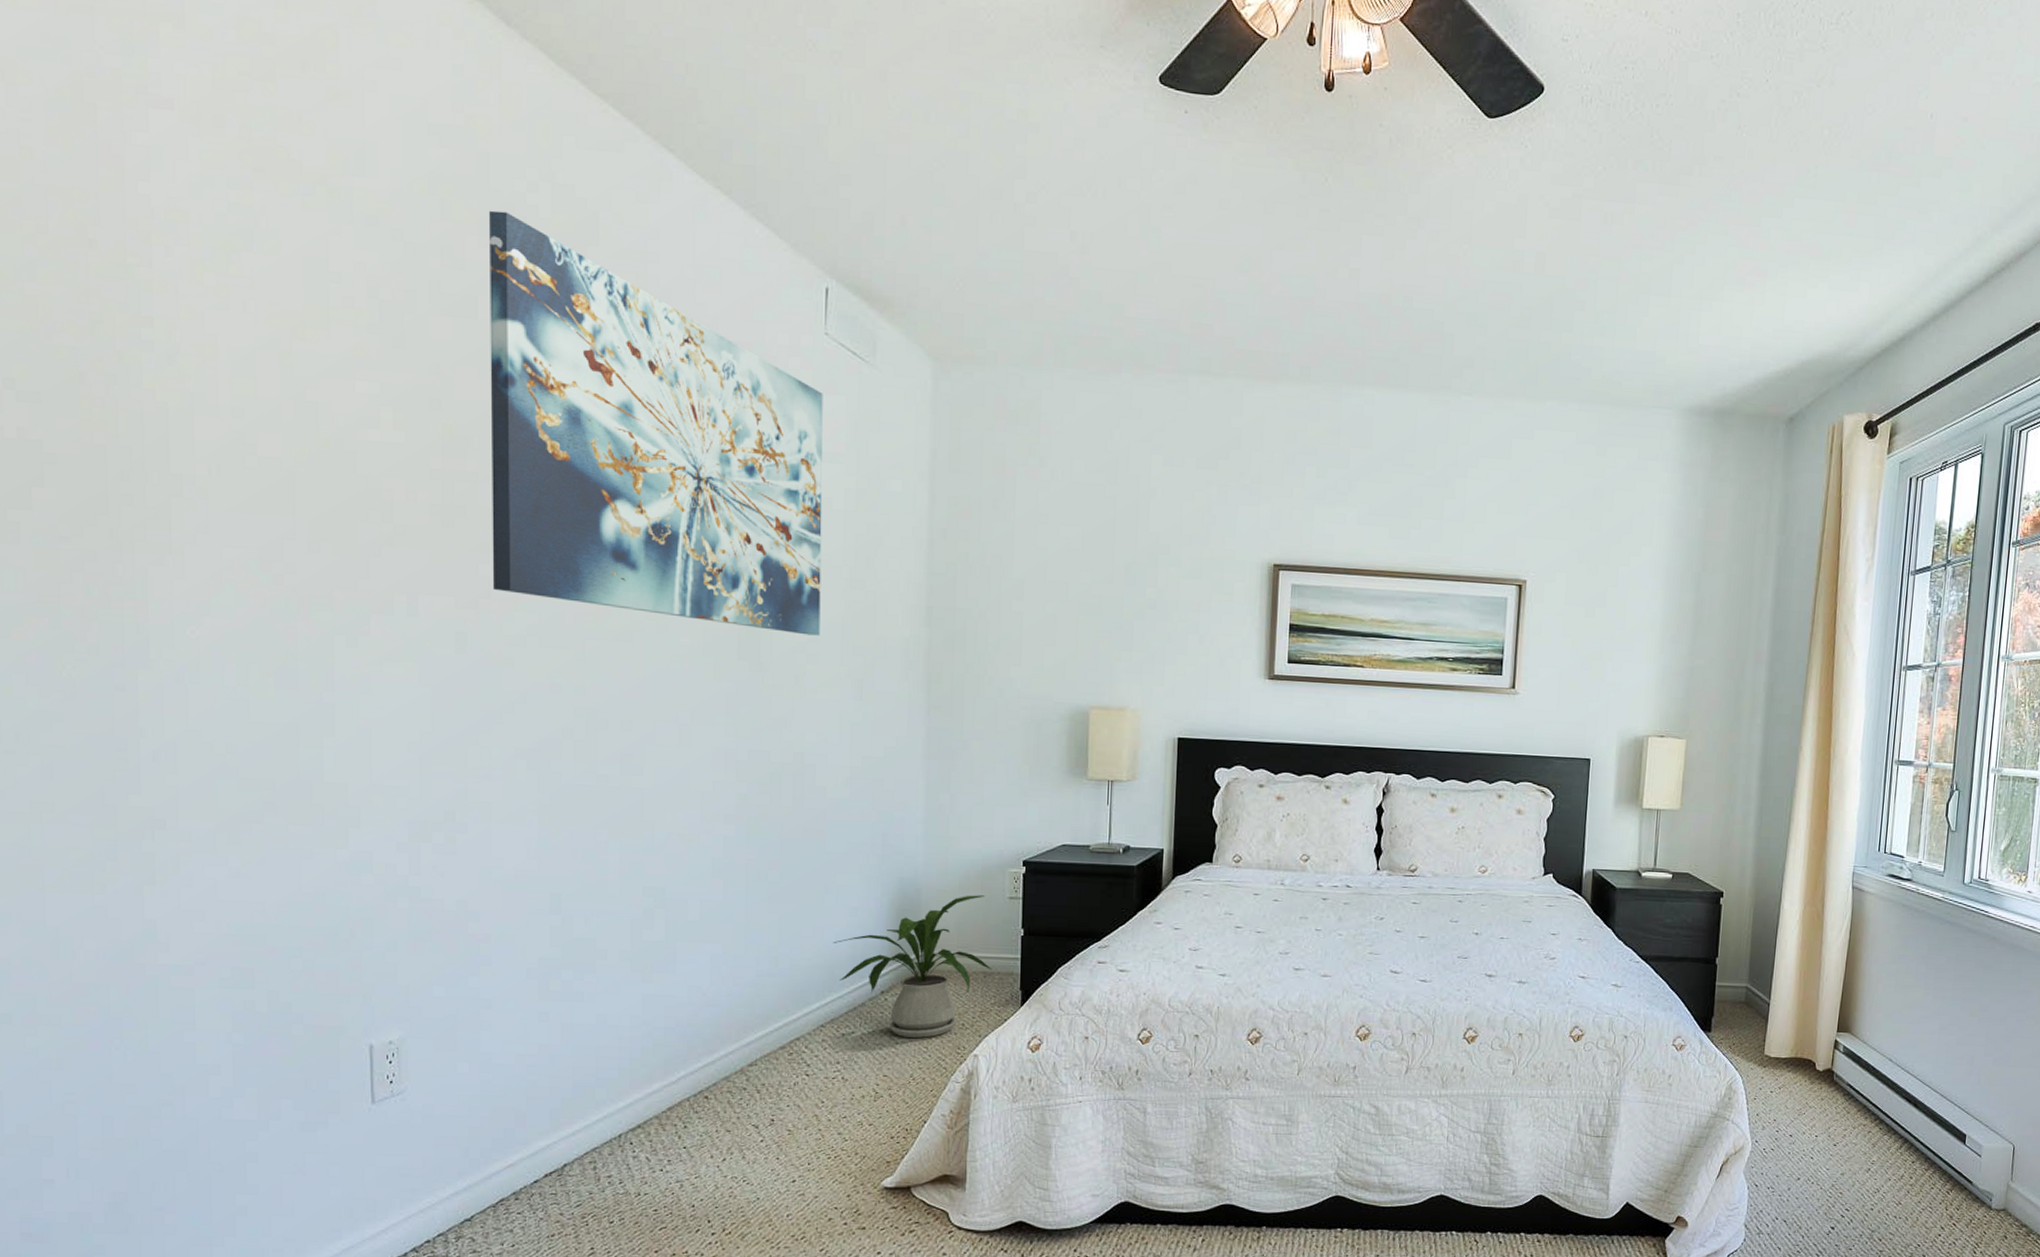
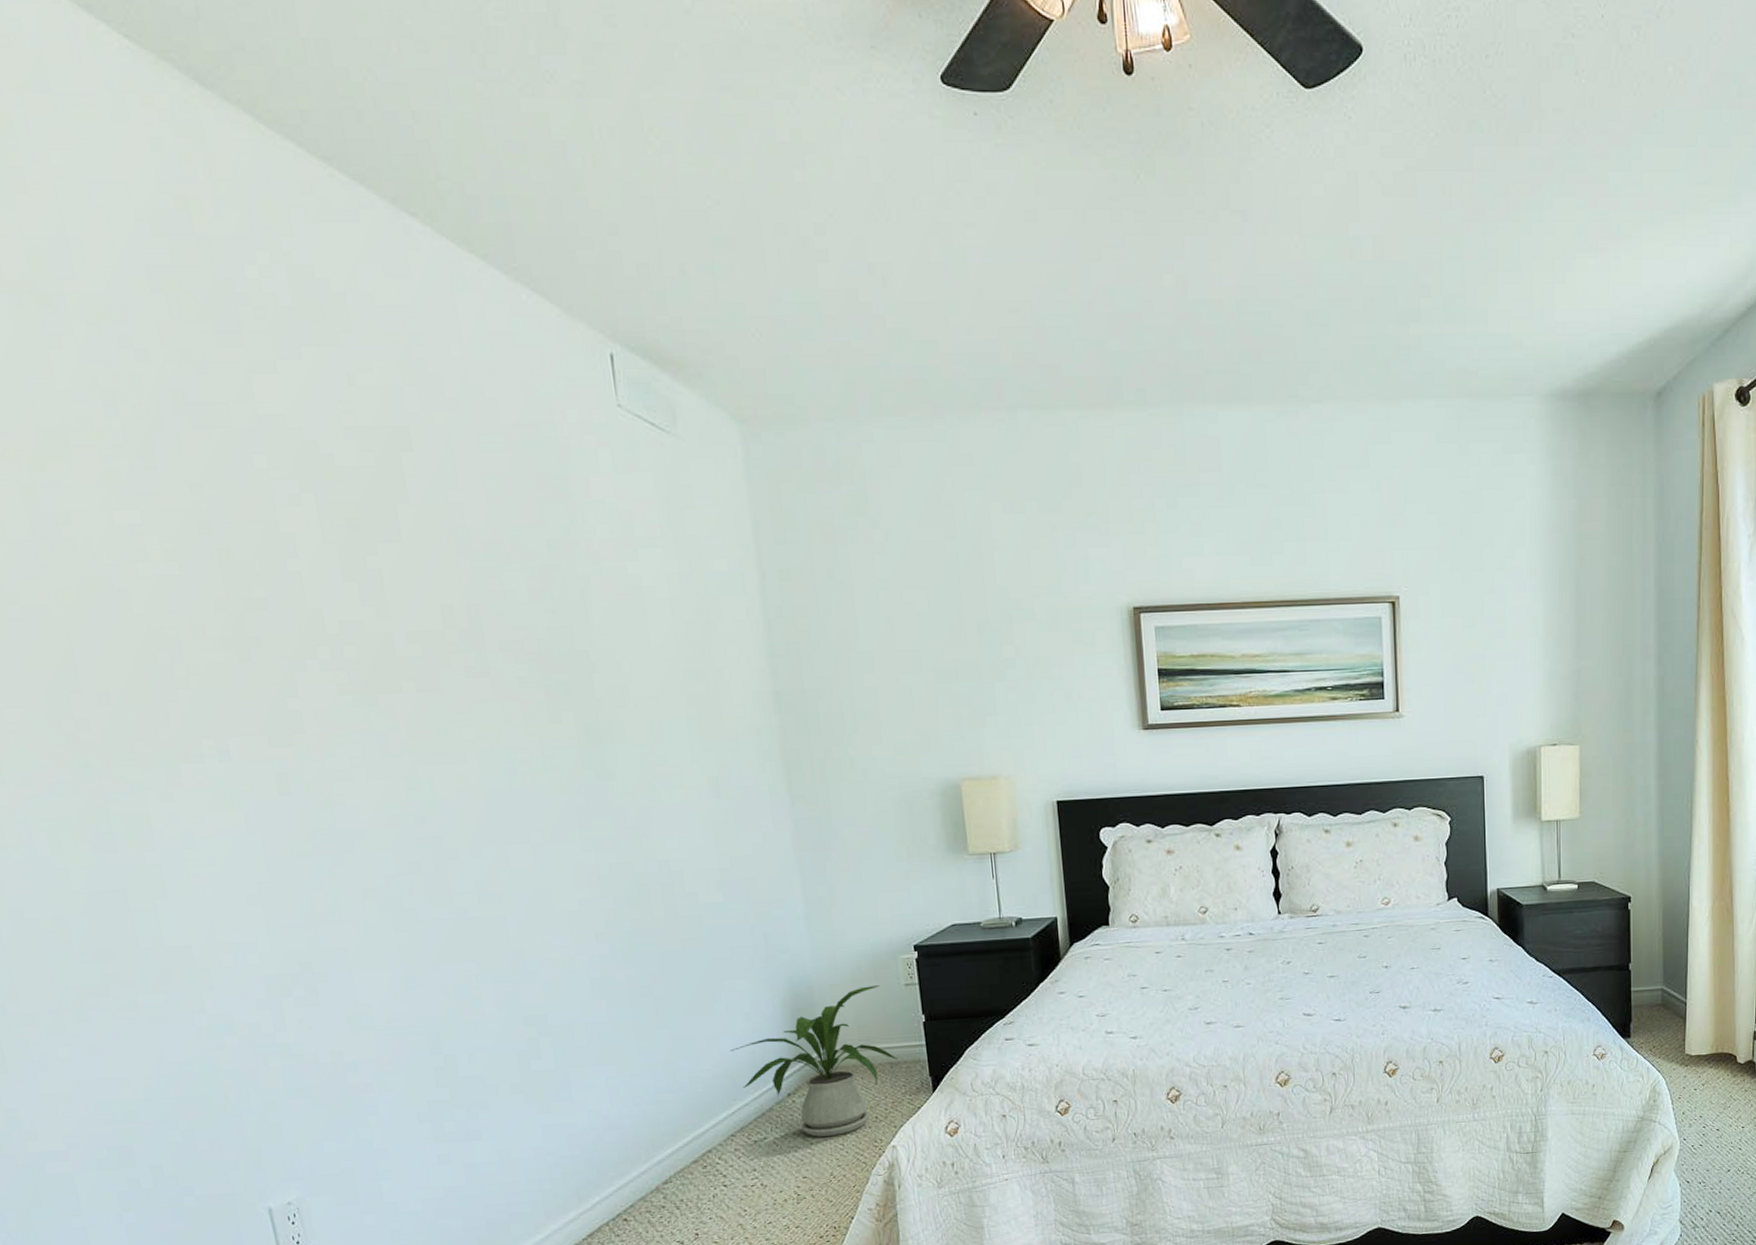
wall art: present [488,210,823,636] -> none [221,303,665,736]

